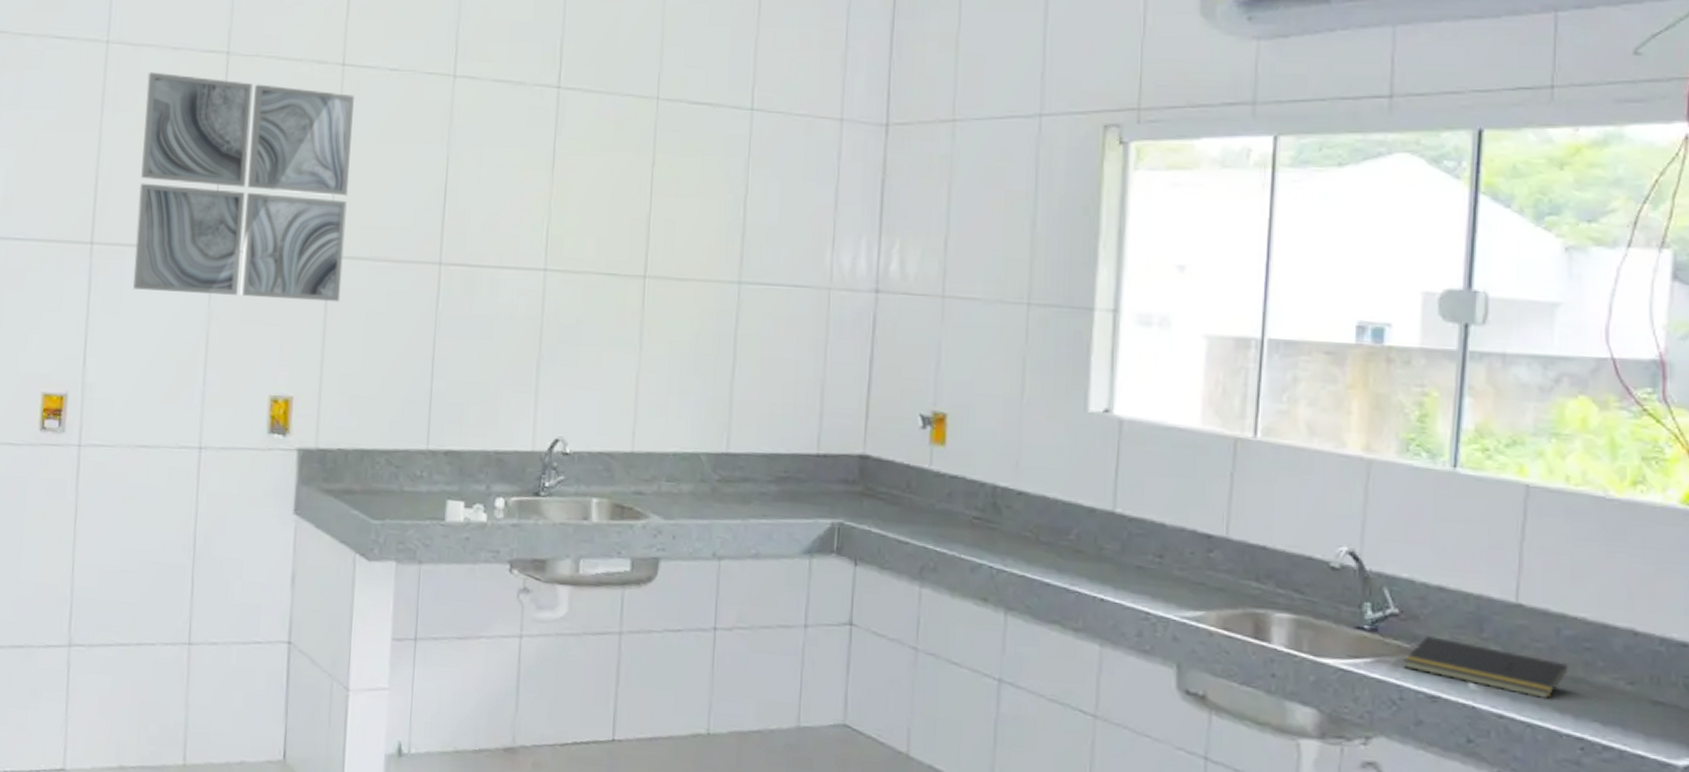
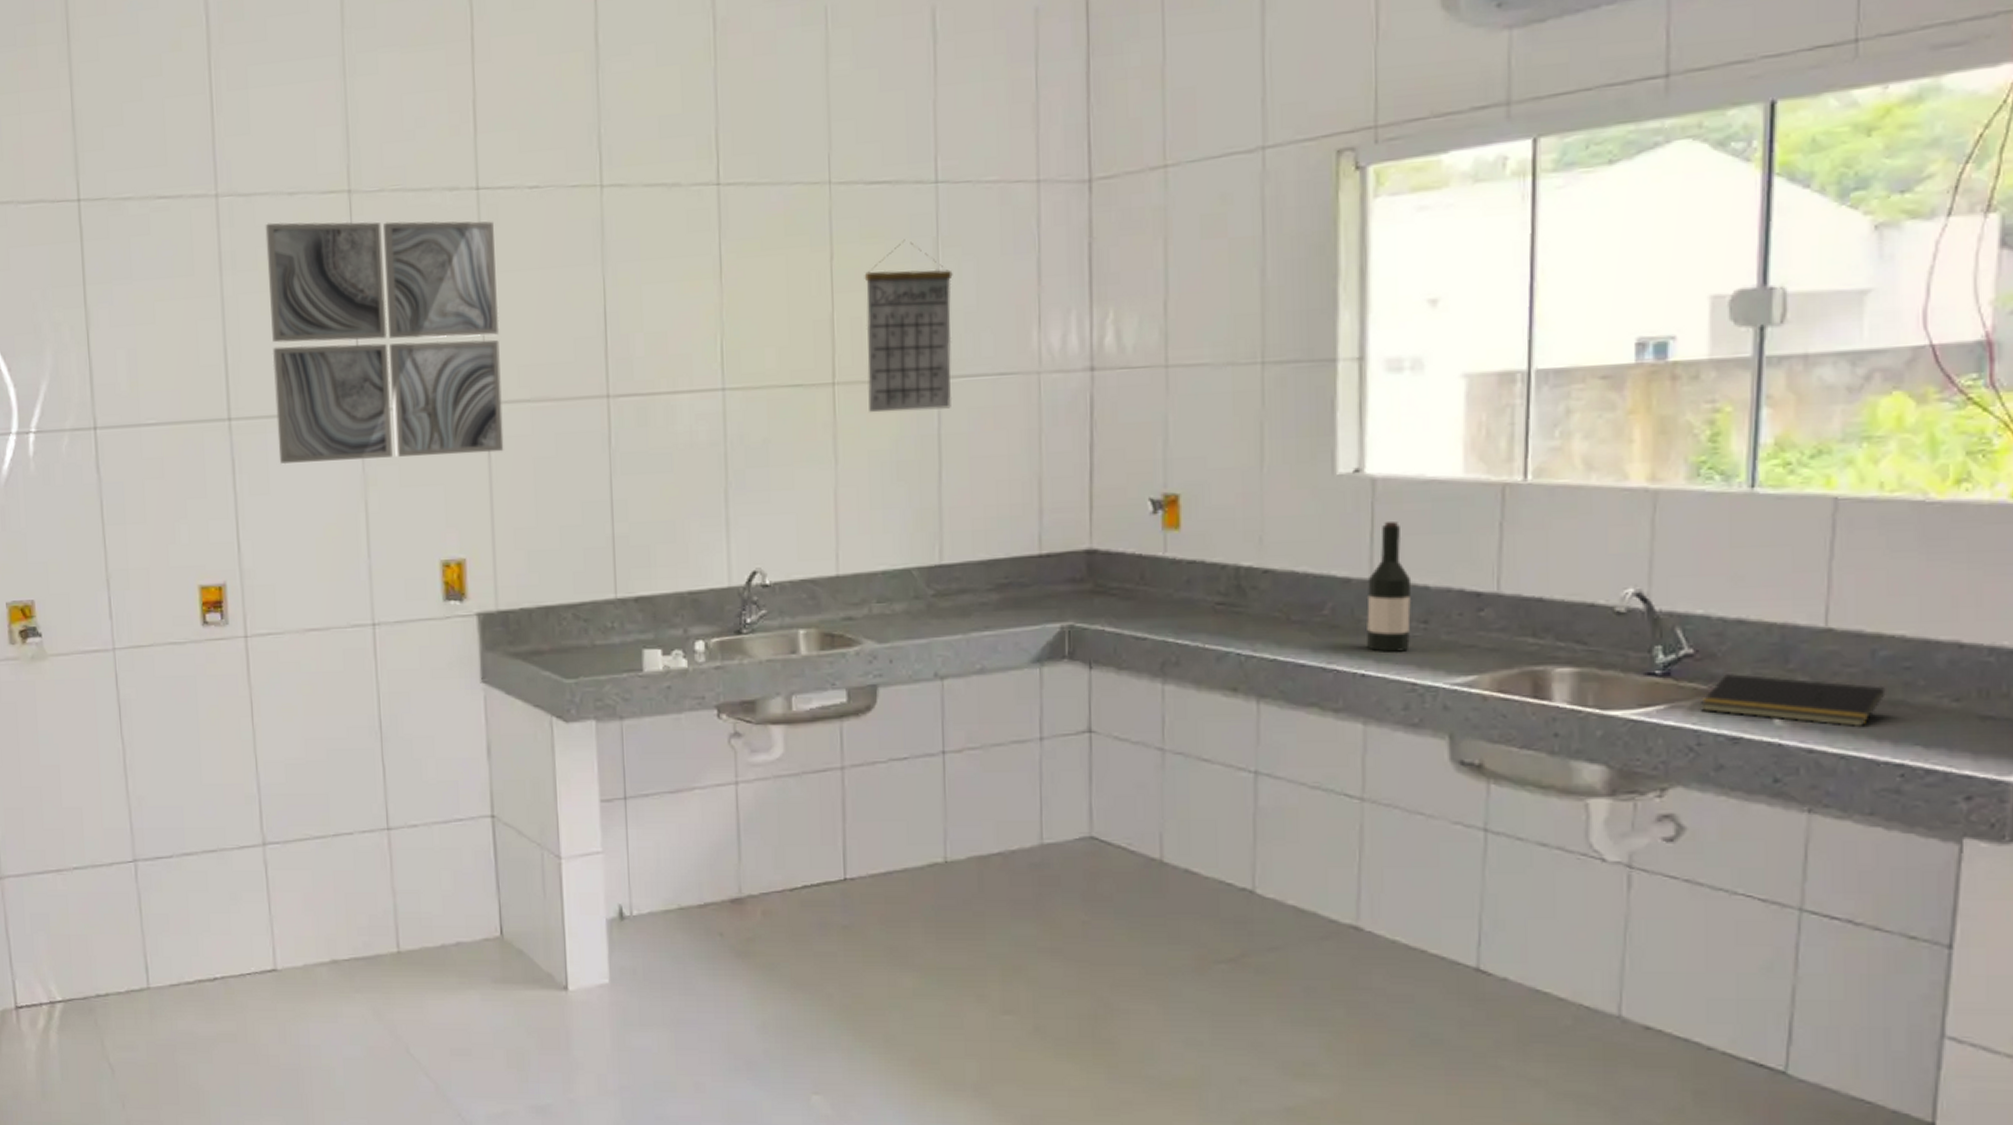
calendar: none [674,156,760,311] -> present [864,239,953,413]
wine bottle: none [1107,461,1150,582] -> present [1367,522,1412,652]

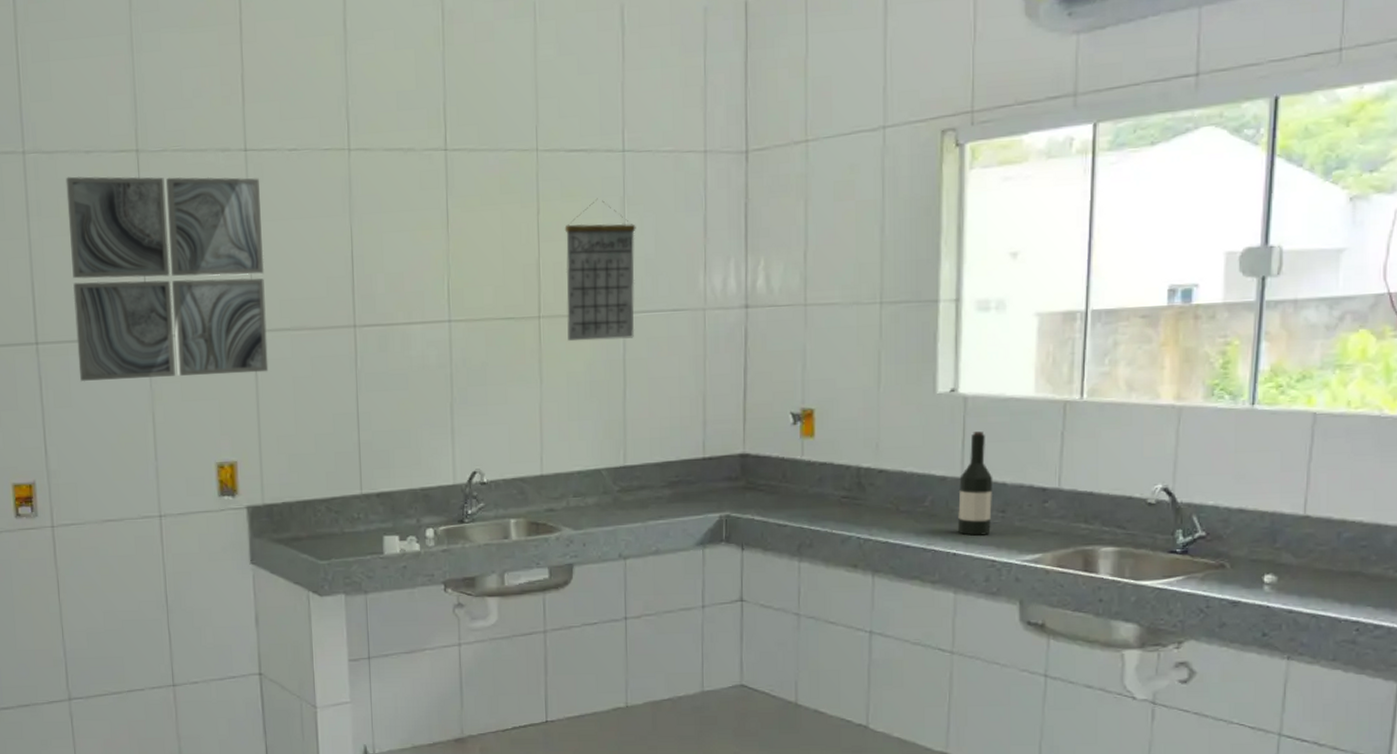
notepad: present [1701,674,1886,727] -> none [1210,551,1347,592]

